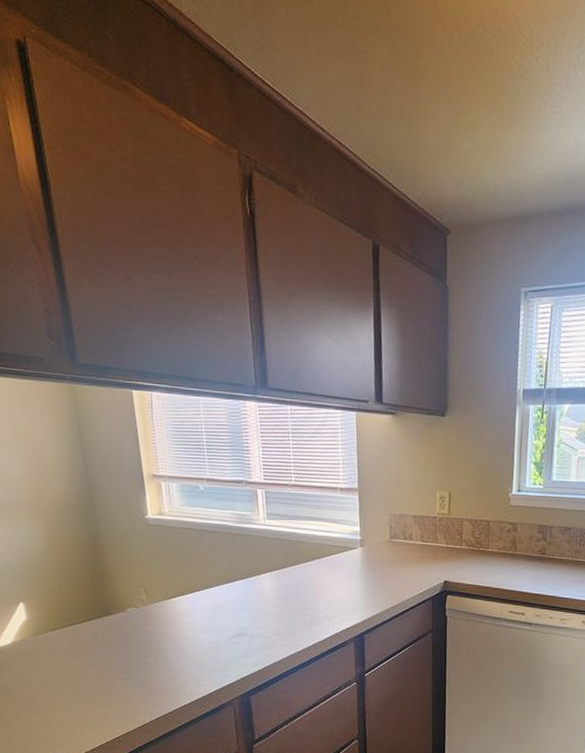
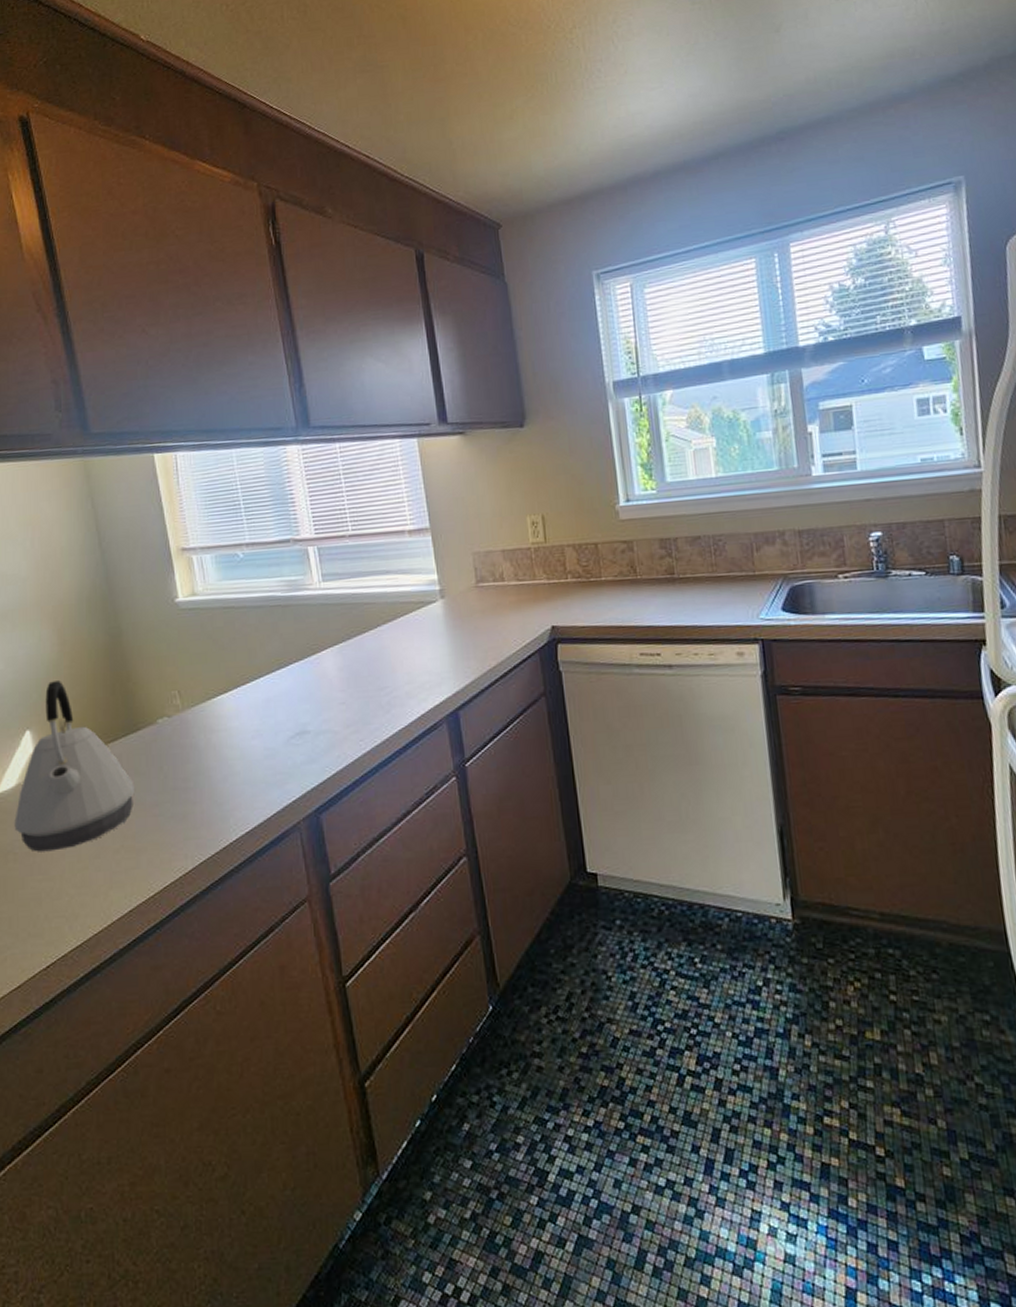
kettle: none [10,567,107,696] -> present [14,681,135,852]

